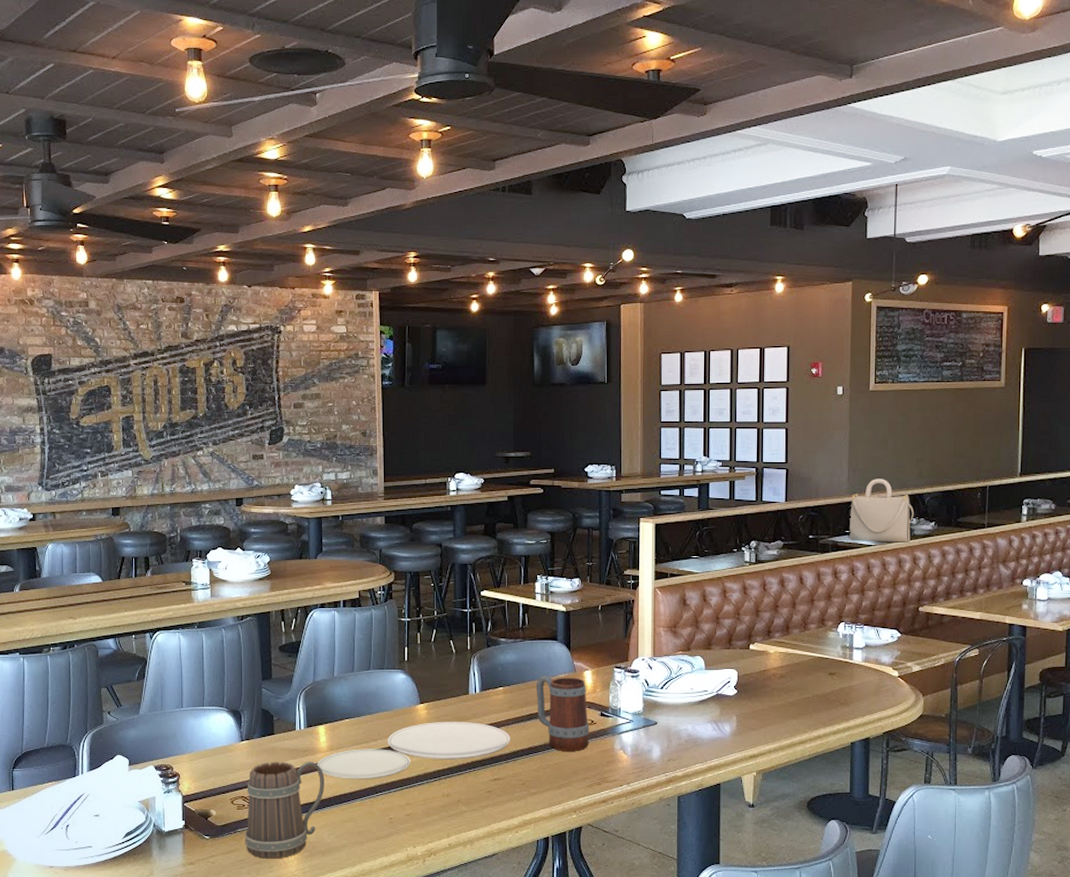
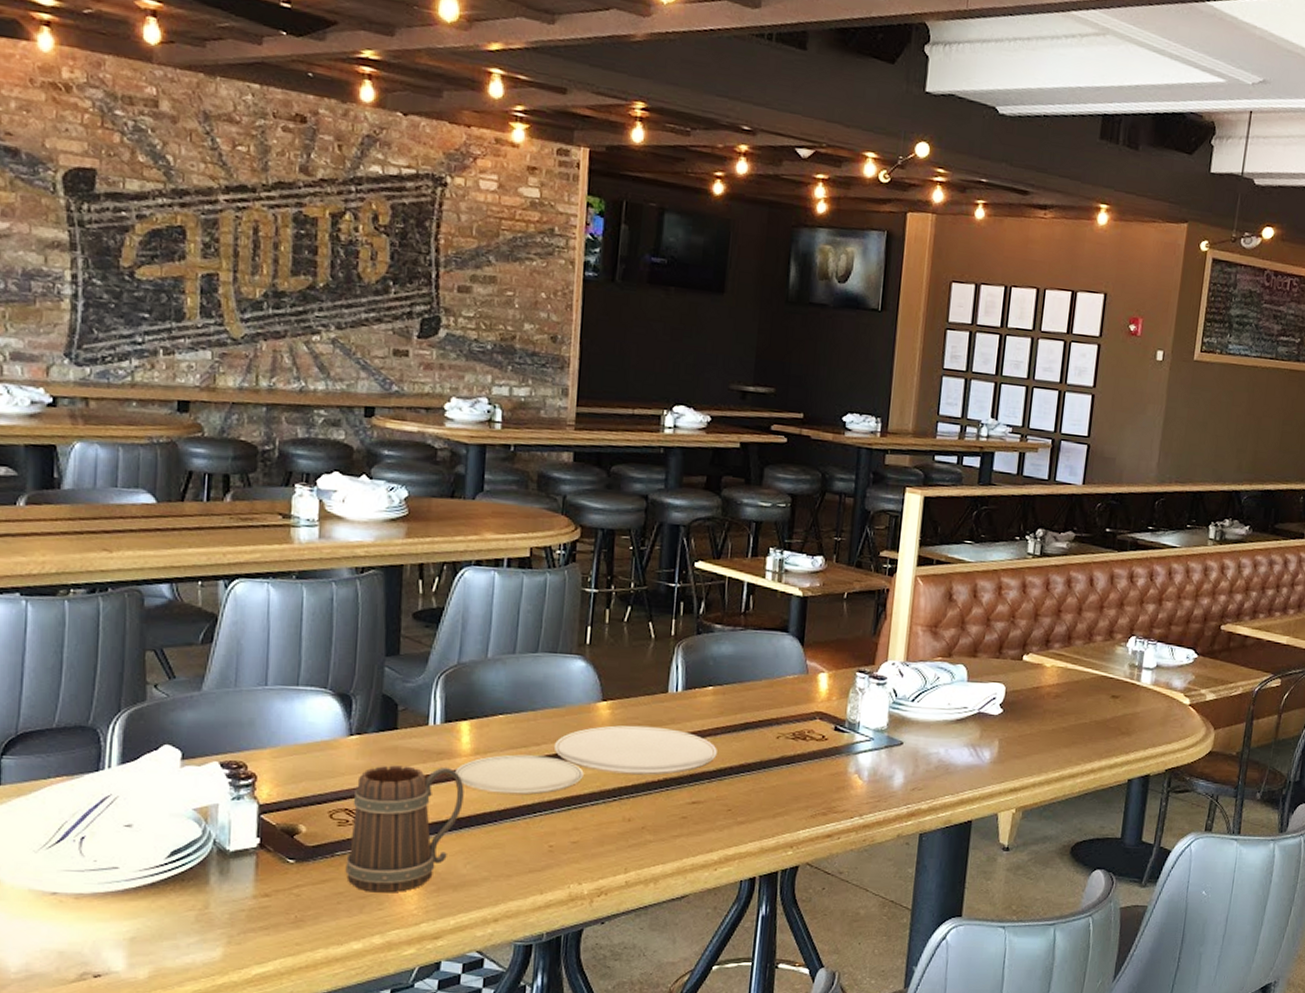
beer mug: present [536,675,589,751] -> none [755,675,820,773]
handbag: present [848,479,915,543] -> none [1152,467,1228,548]

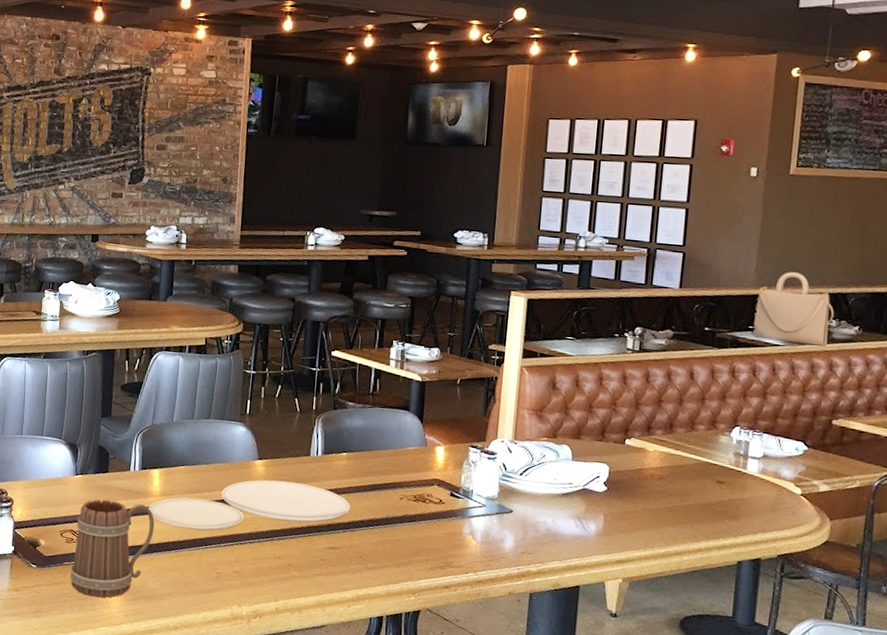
handbag: none [1152,467,1228,548] -> present [753,272,835,346]

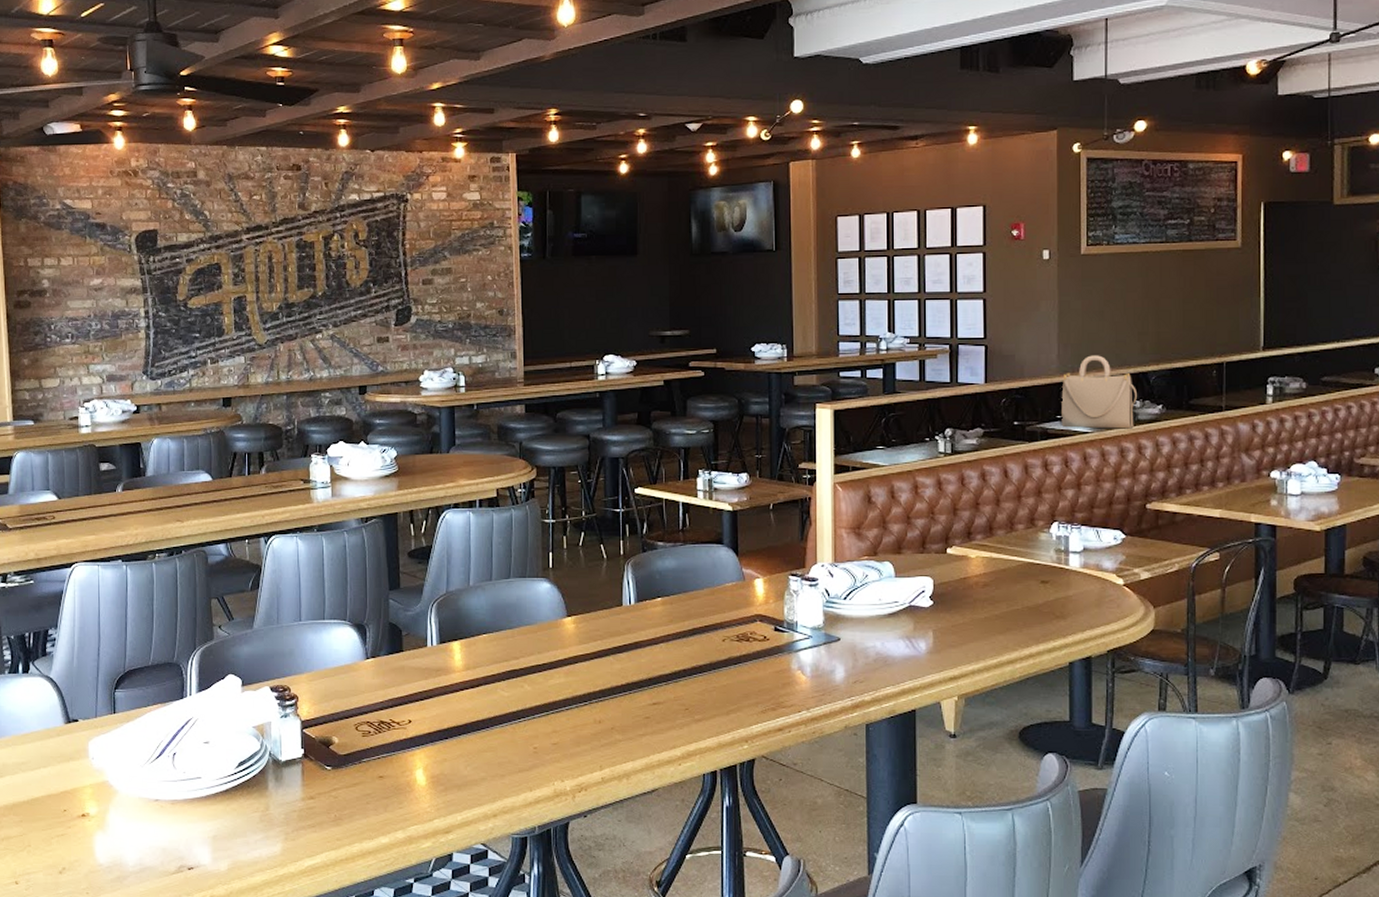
beer mug: present [70,499,155,598] -> none [371,682,460,793]
plate: present [148,497,244,531] -> none [451,668,557,704]
plate: present [221,480,350,523] -> none [530,636,671,681]

